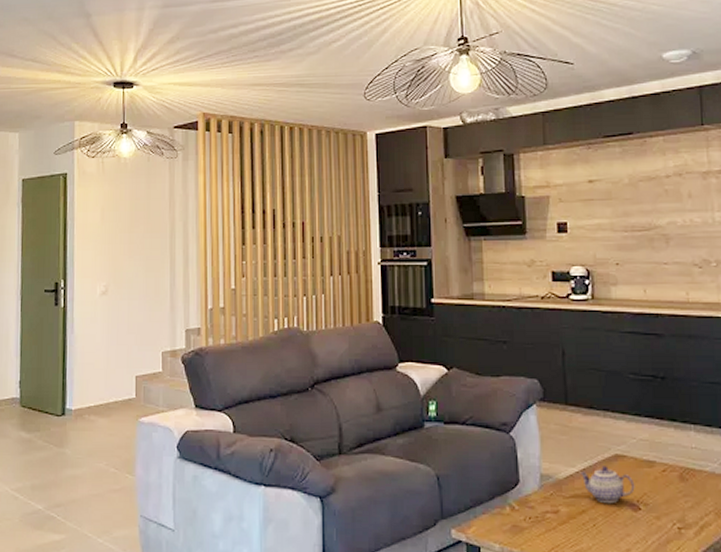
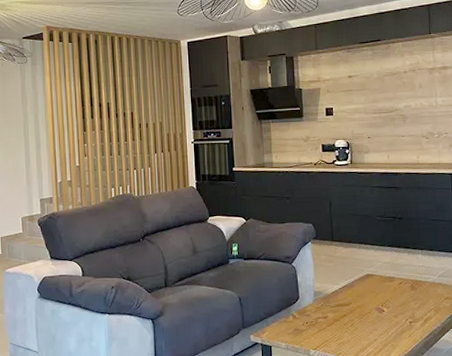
teapot: present [579,466,635,503] -> none [341,283,381,308]

